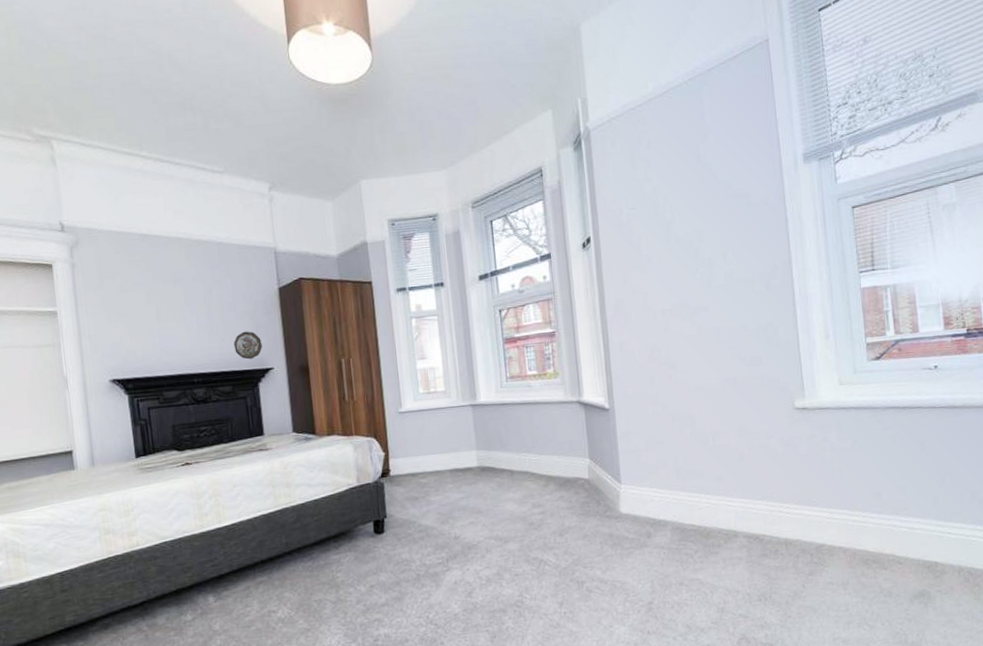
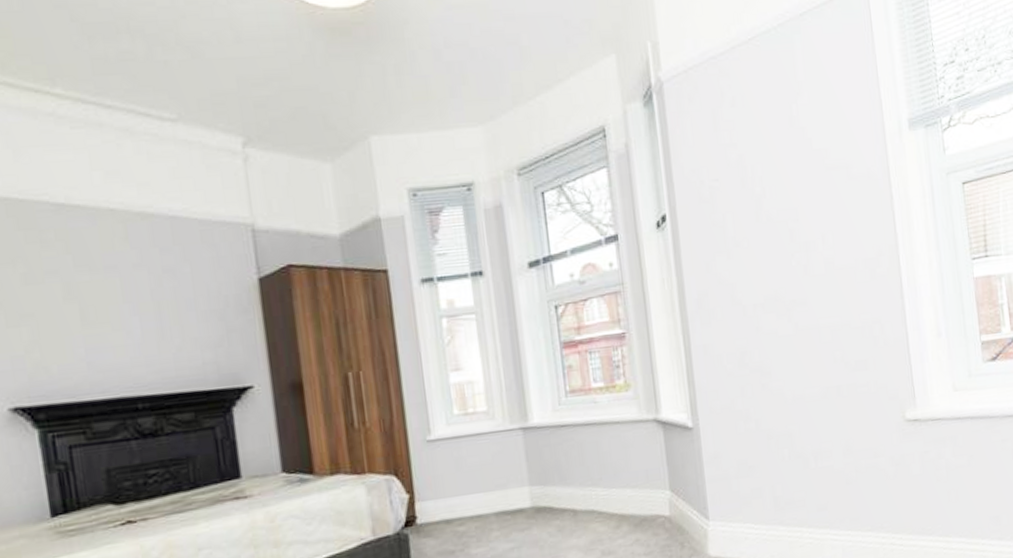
decorative plate: present [234,331,262,360] -> none [195,337,237,376]

